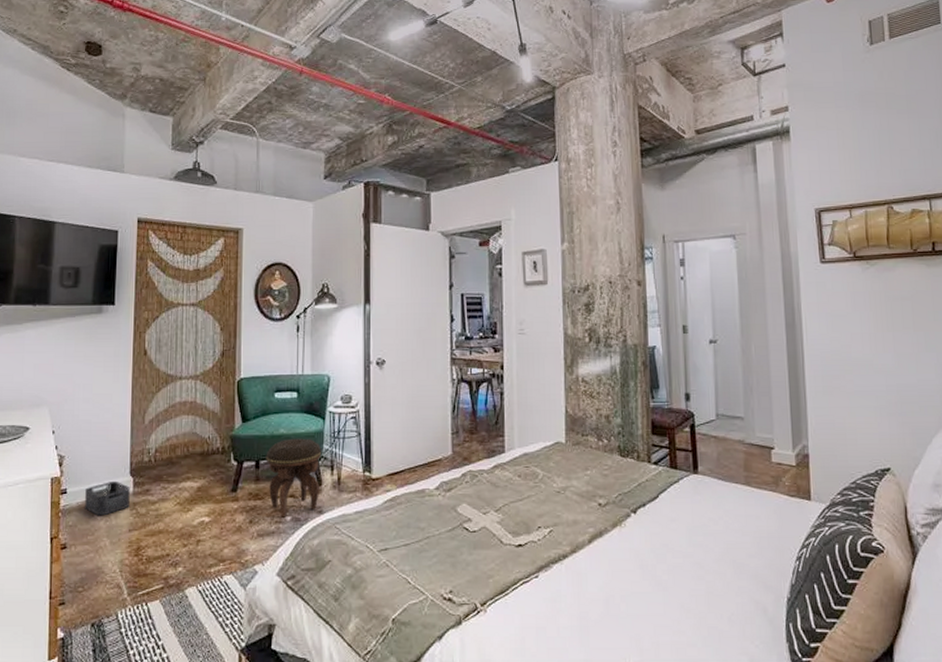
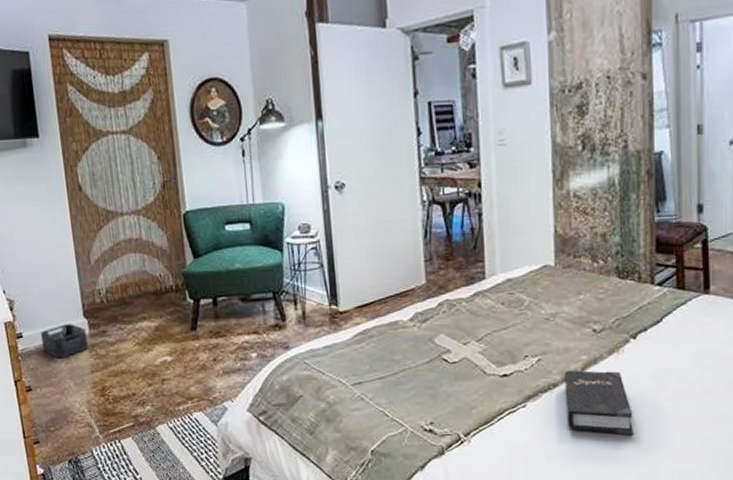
footstool: present [266,438,322,518] -> none [223,272,284,355]
hardback book: none [573,543,635,608] -> present [564,370,633,436]

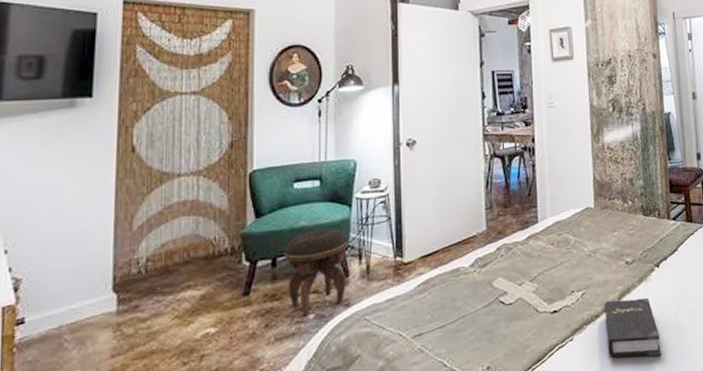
storage bin: present [41,323,88,359] -> none [50,300,113,345]
footstool: none [223,272,284,355] -> present [284,228,349,317]

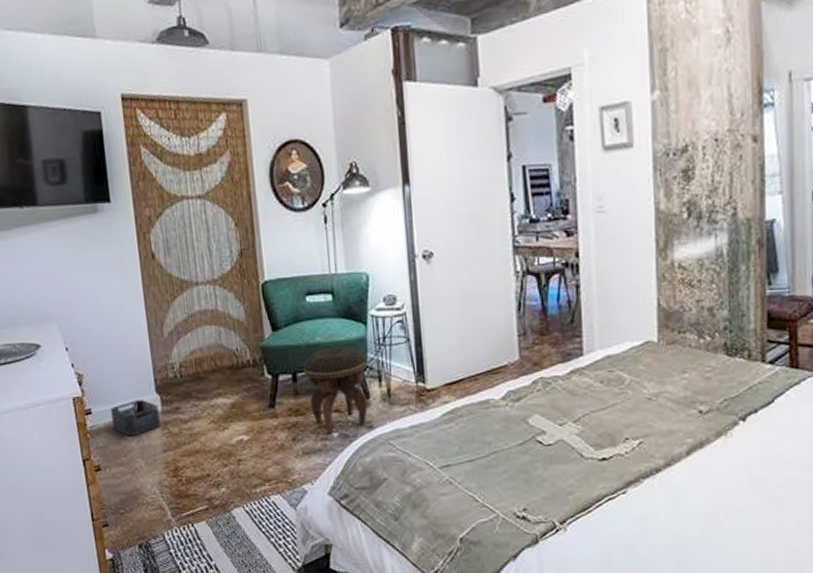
storage bin: none [50,300,113,345] -> present [111,399,160,437]
hardback book: present [604,297,661,358] -> none [668,455,742,525]

